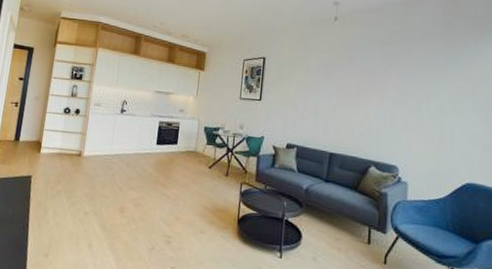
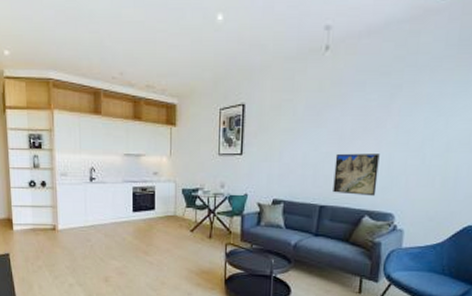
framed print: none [342,106,383,148] -> present [333,153,380,197]

